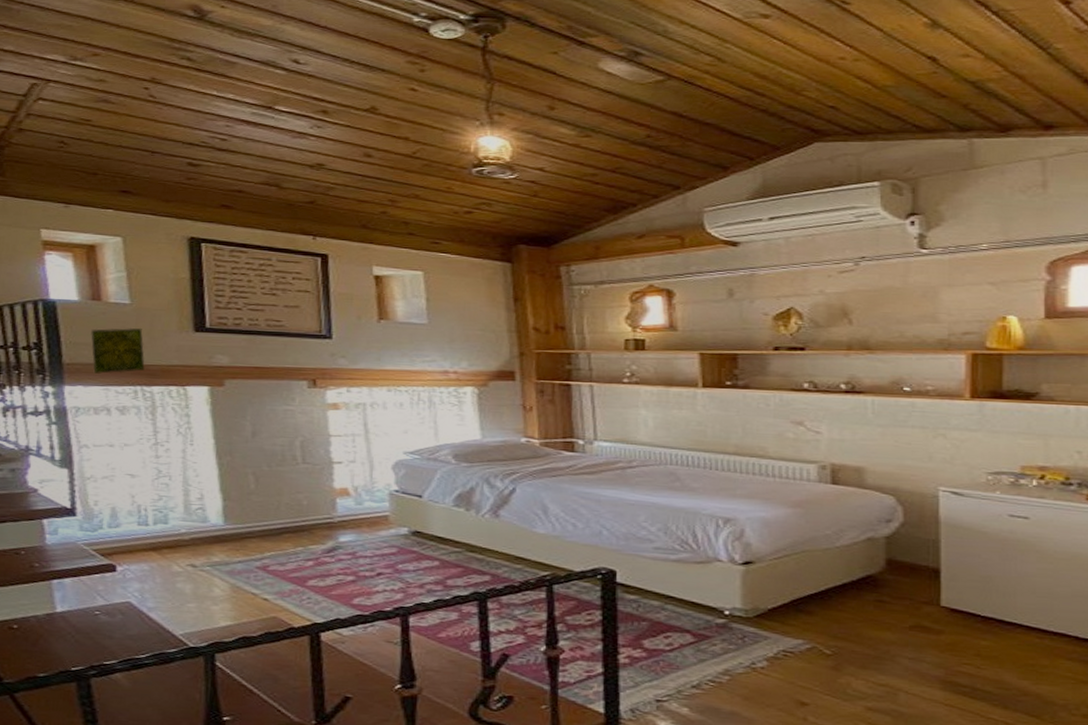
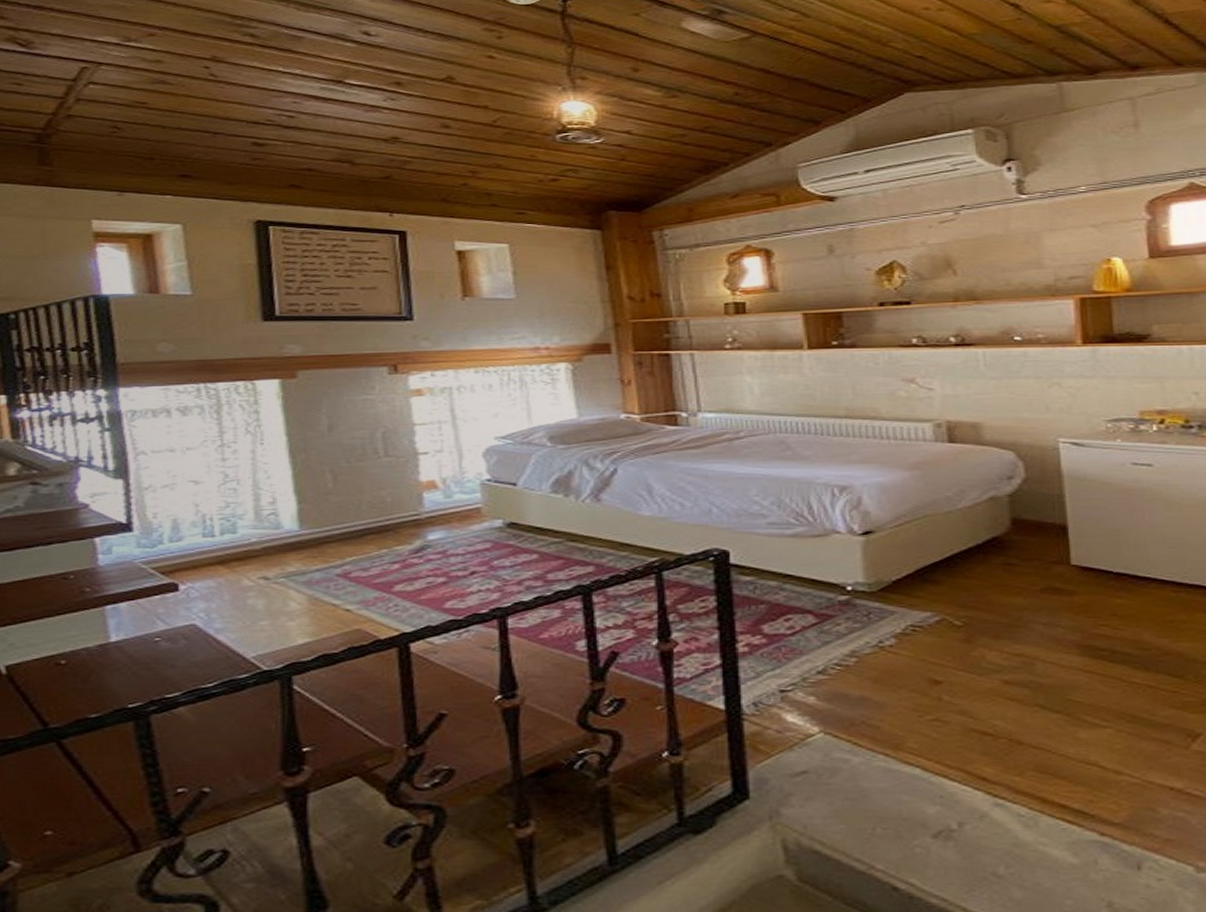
decorative tile: present [91,327,146,374] -> none [148,320,210,372]

